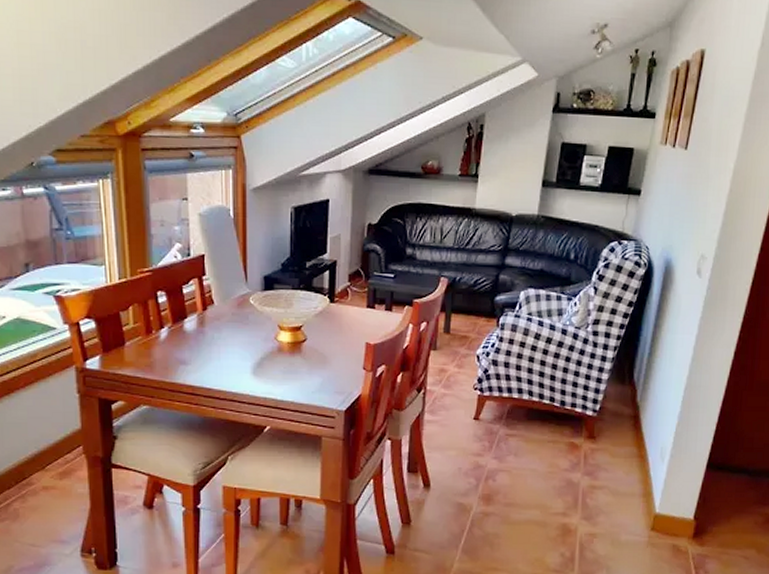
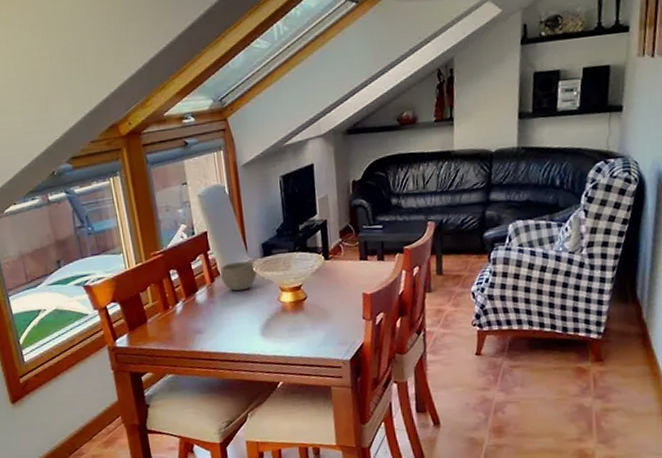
bowl: none [214,292,256,324] -> present [220,261,258,292]

